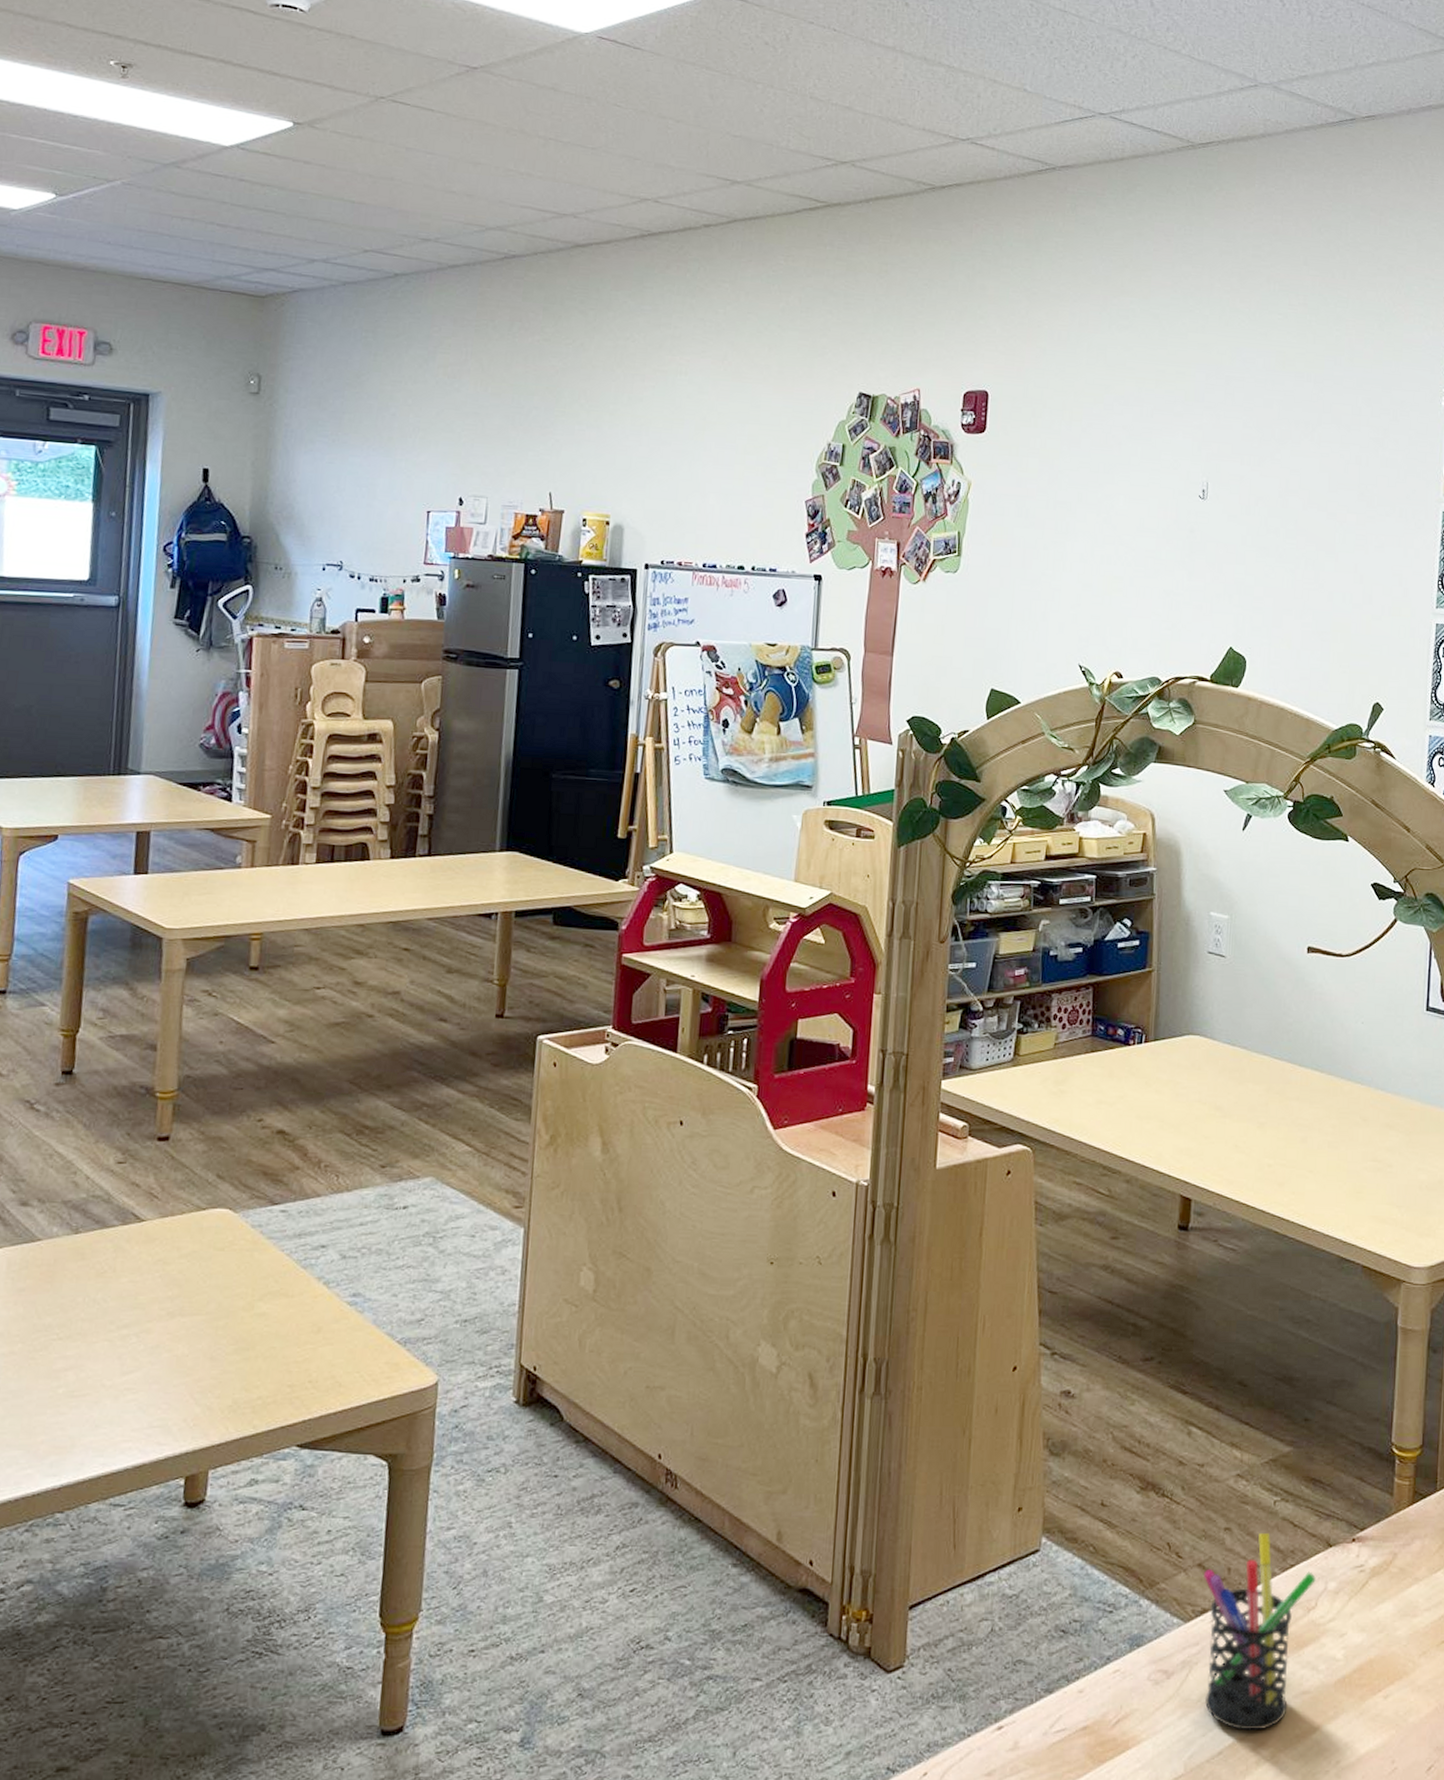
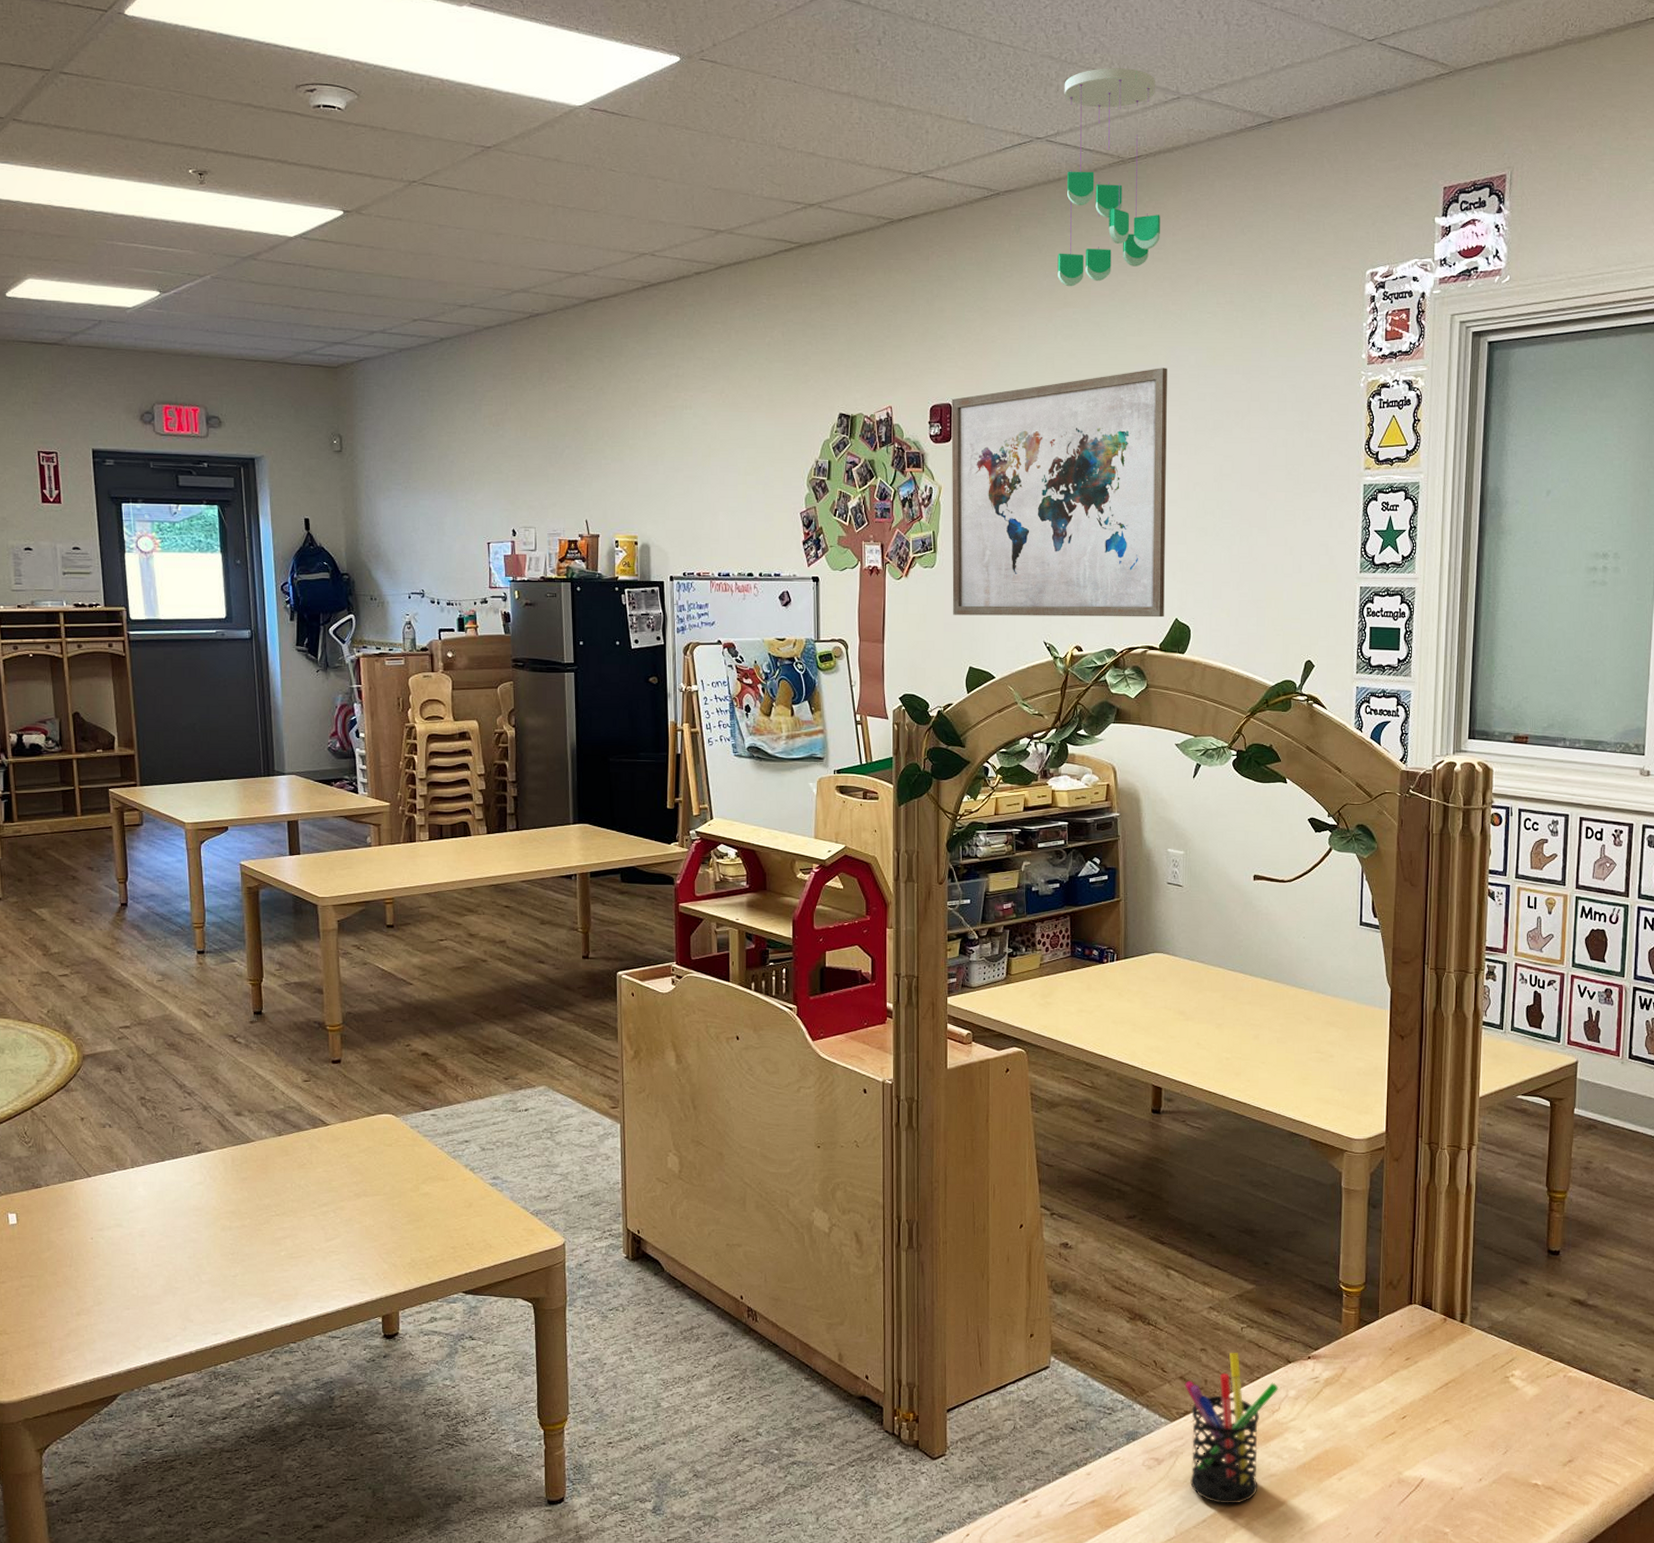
wall art: none [976,369,1232,645] -> present [951,368,1167,618]
ceiling mobile: none [1115,47,1232,275] -> present [1057,68,1160,287]

